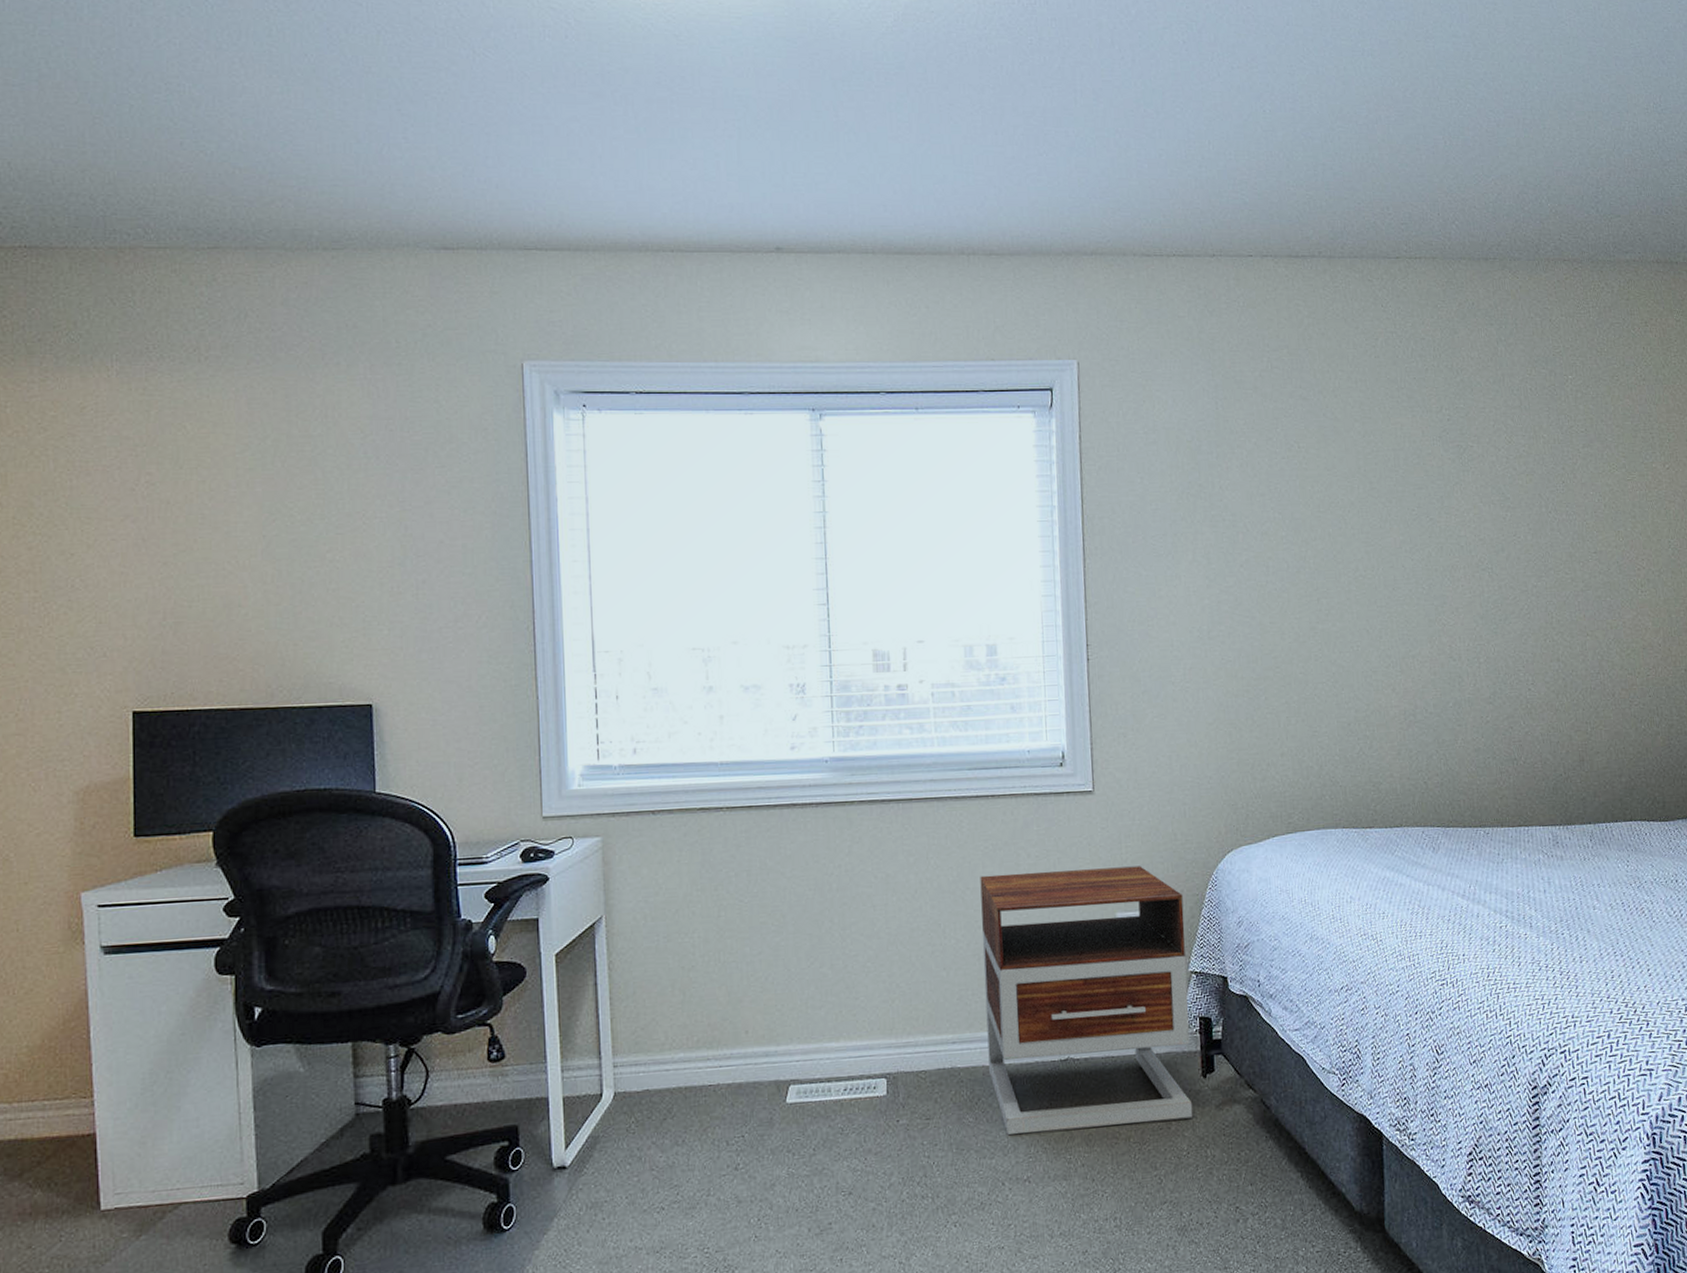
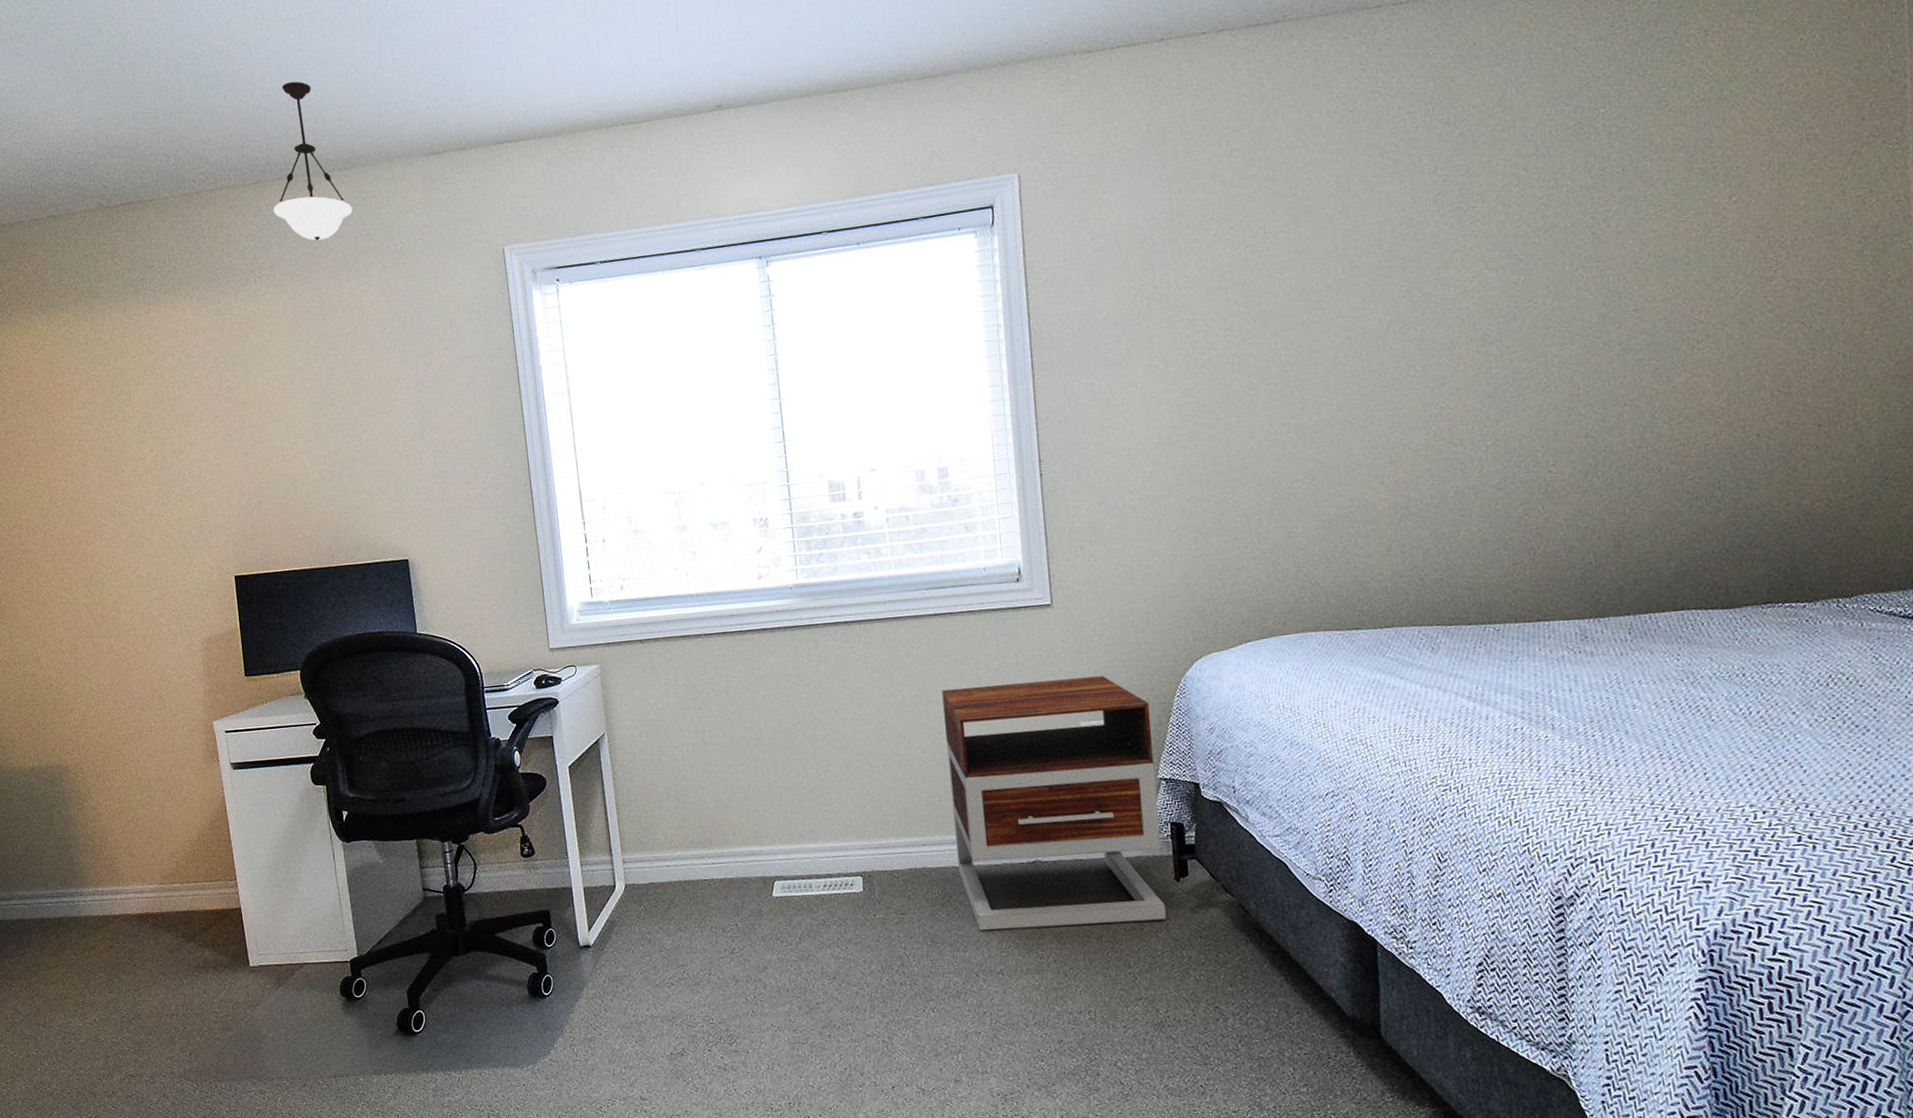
pendant light: none [233,141,337,325] -> present [273,81,353,241]

